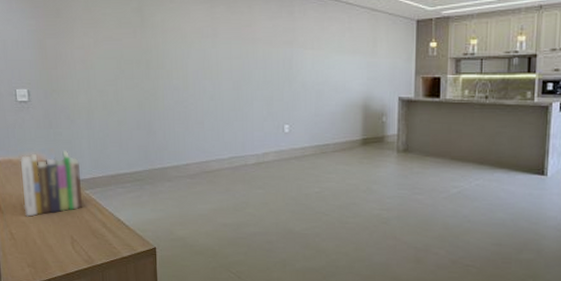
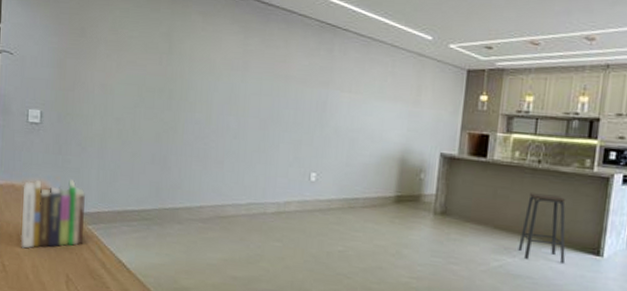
bar stool: none [473,126,514,184] -> present [518,193,566,263]

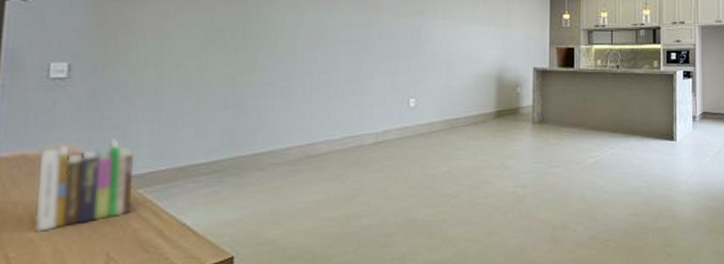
bar stool: present [518,193,566,263] -> none [608,94,647,152]

